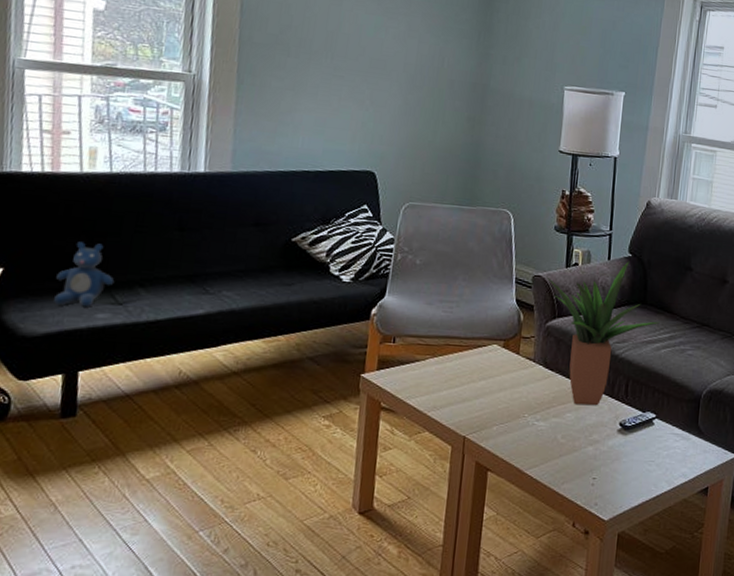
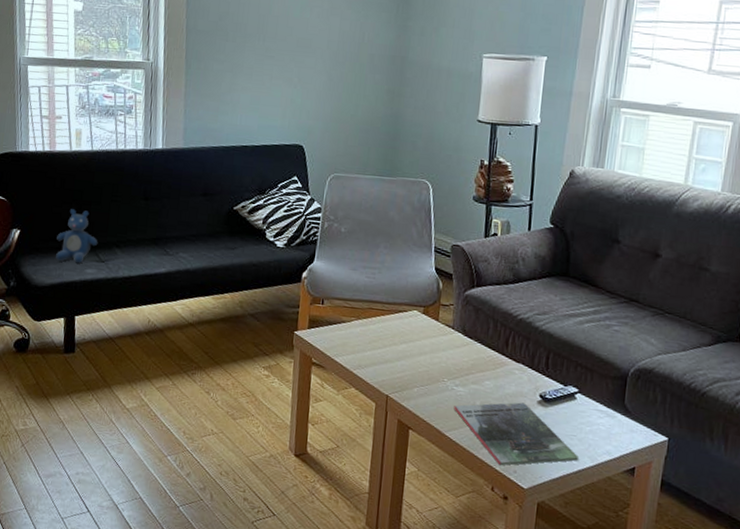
magazine: none [534,432,656,500] -> present [454,402,578,466]
potted plant: present [546,261,660,406] -> none [465,232,584,376]

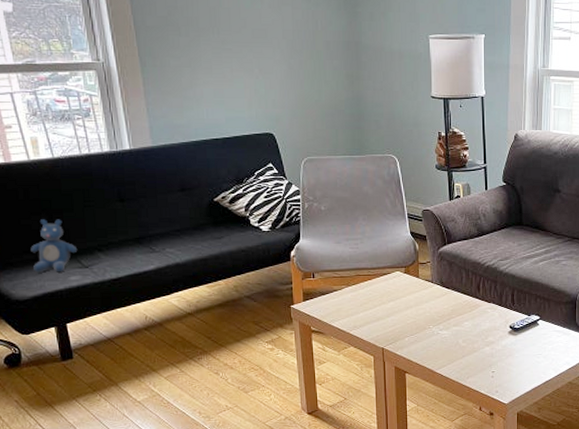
magazine: present [454,402,578,466] -> none [441,335,545,389]

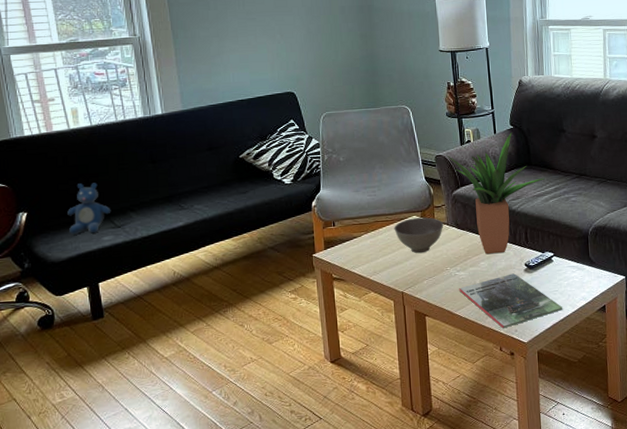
bowl: none [376,273,428,310] -> present [394,217,444,254]
potted plant: none [434,189,536,315] -> present [446,132,545,255]
magazine: none [441,335,545,389] -> present [459,273,562,329]

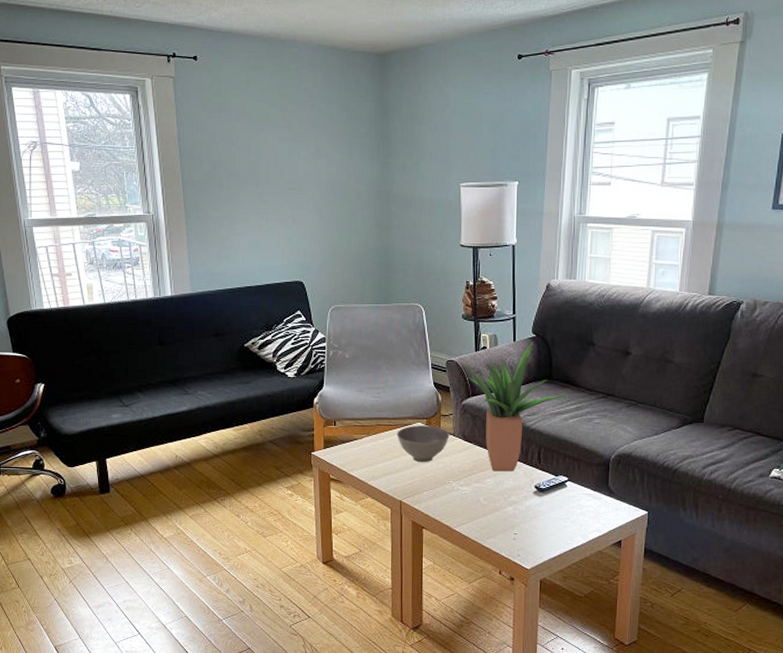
stuffed animal: present [67,182,111,235] -> none [80,360,120,410]
magazine: present [459,273,562,329] -> none [460,494,572,552]

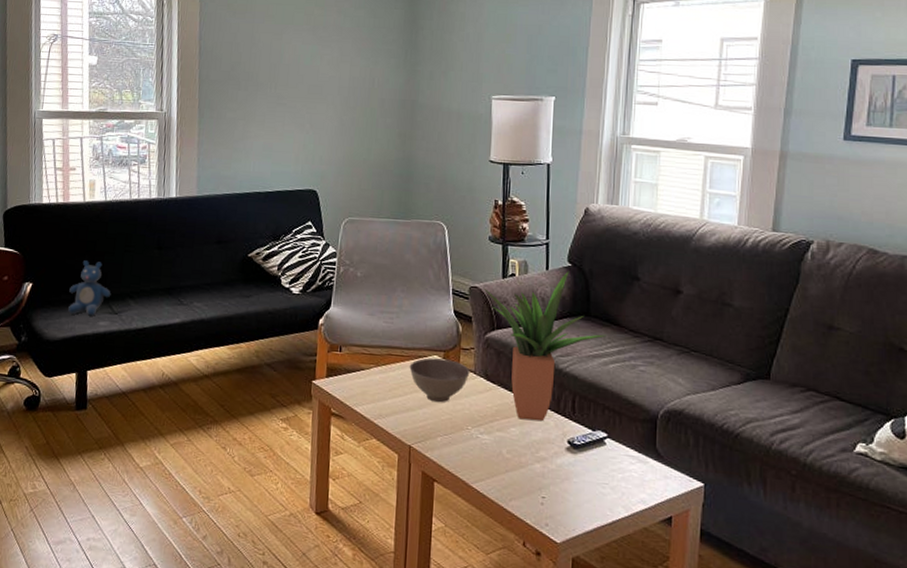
stuffed animal: none [80,360,120,410] -> present [68,260,111,316]

